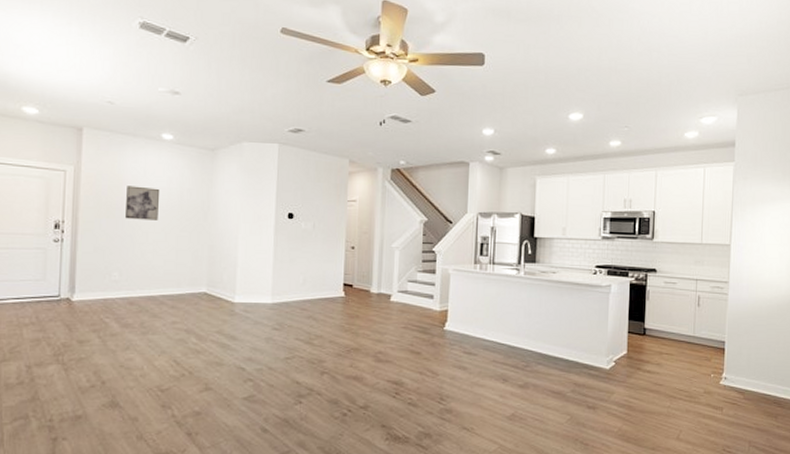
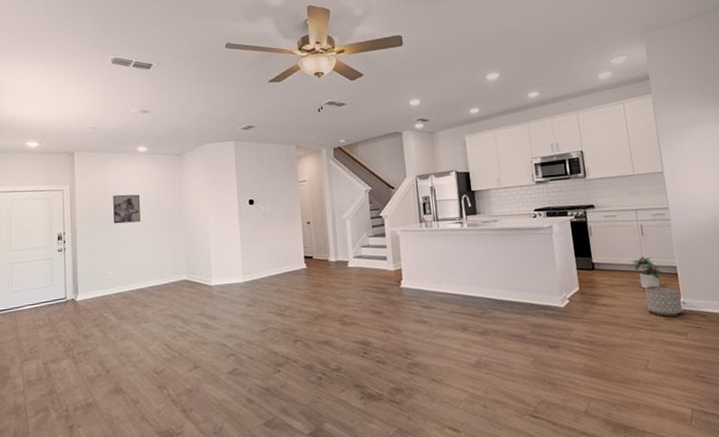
potted plant: none [680,328,712,360] -> present [630,257,665,289]
planter: none [690,358,724,390] -> present [645,285,682,317]

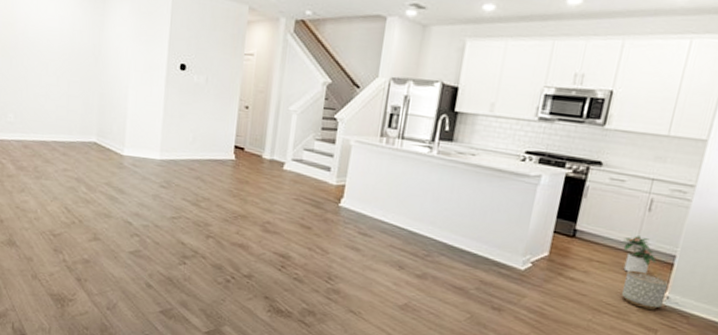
wall art: present [113,194,141,224] -> none [19,23,51,63]

